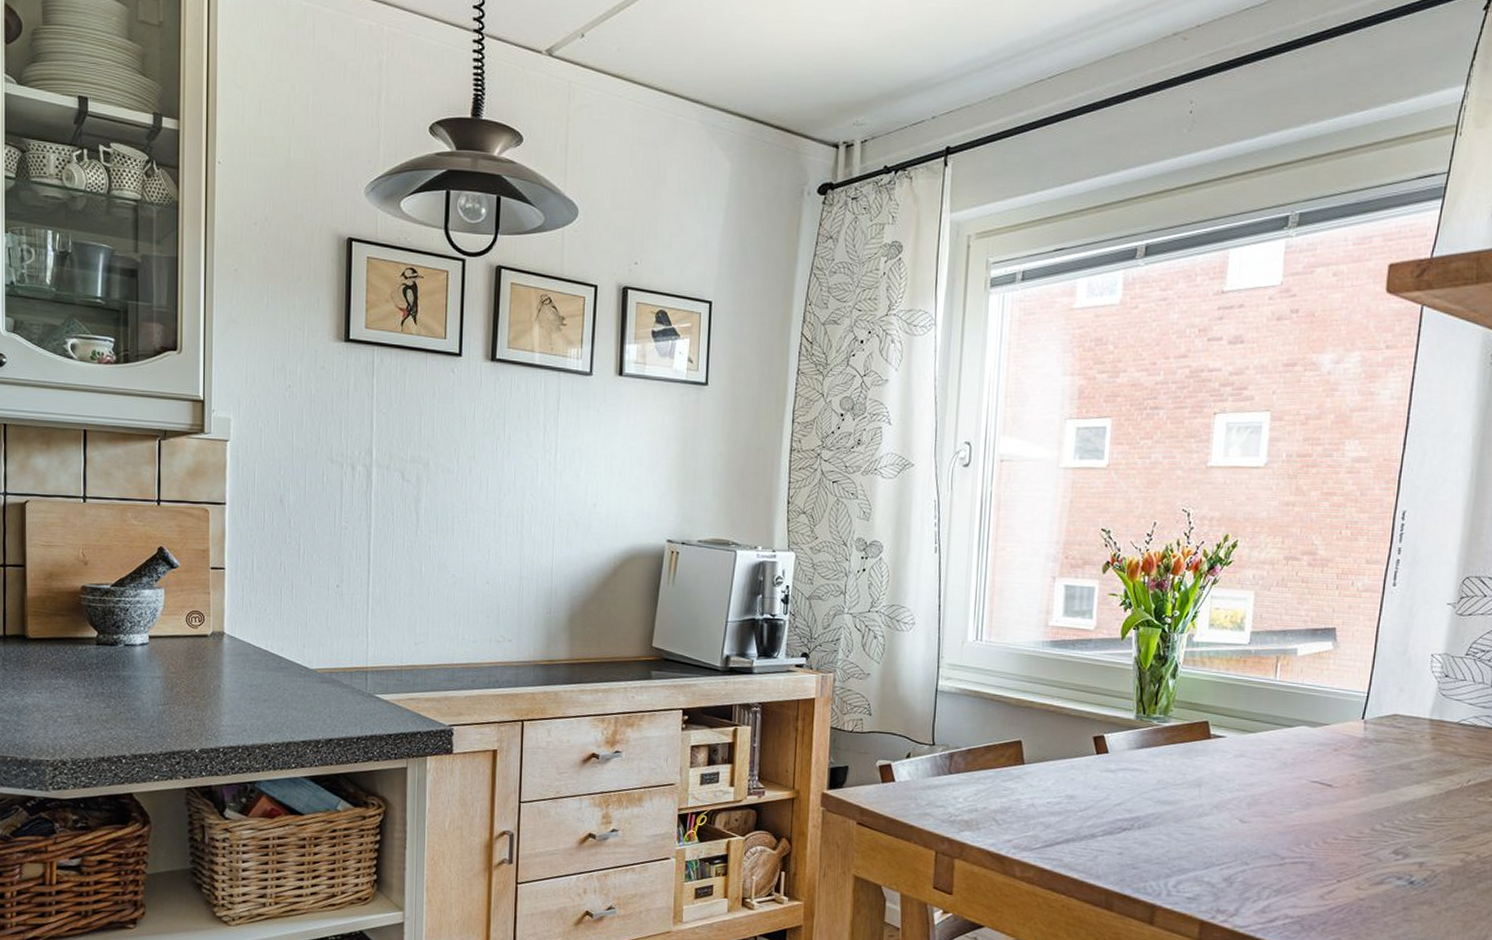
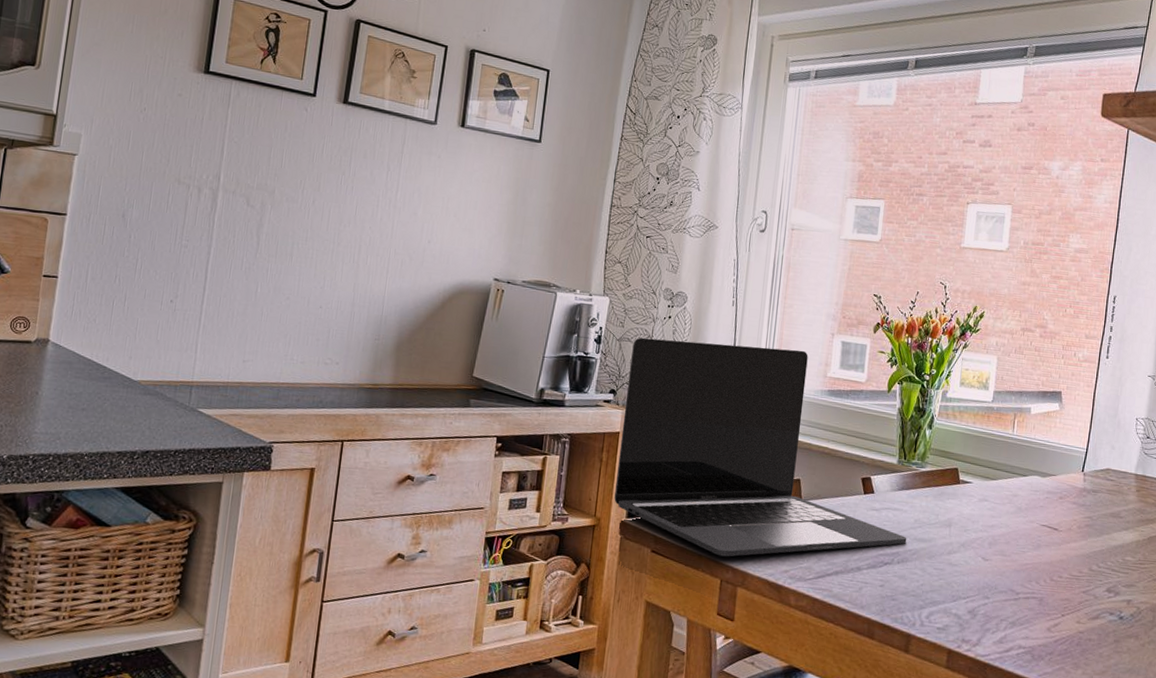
laptop: none [813,594,1149,827] -> present [614,337,907,557]

